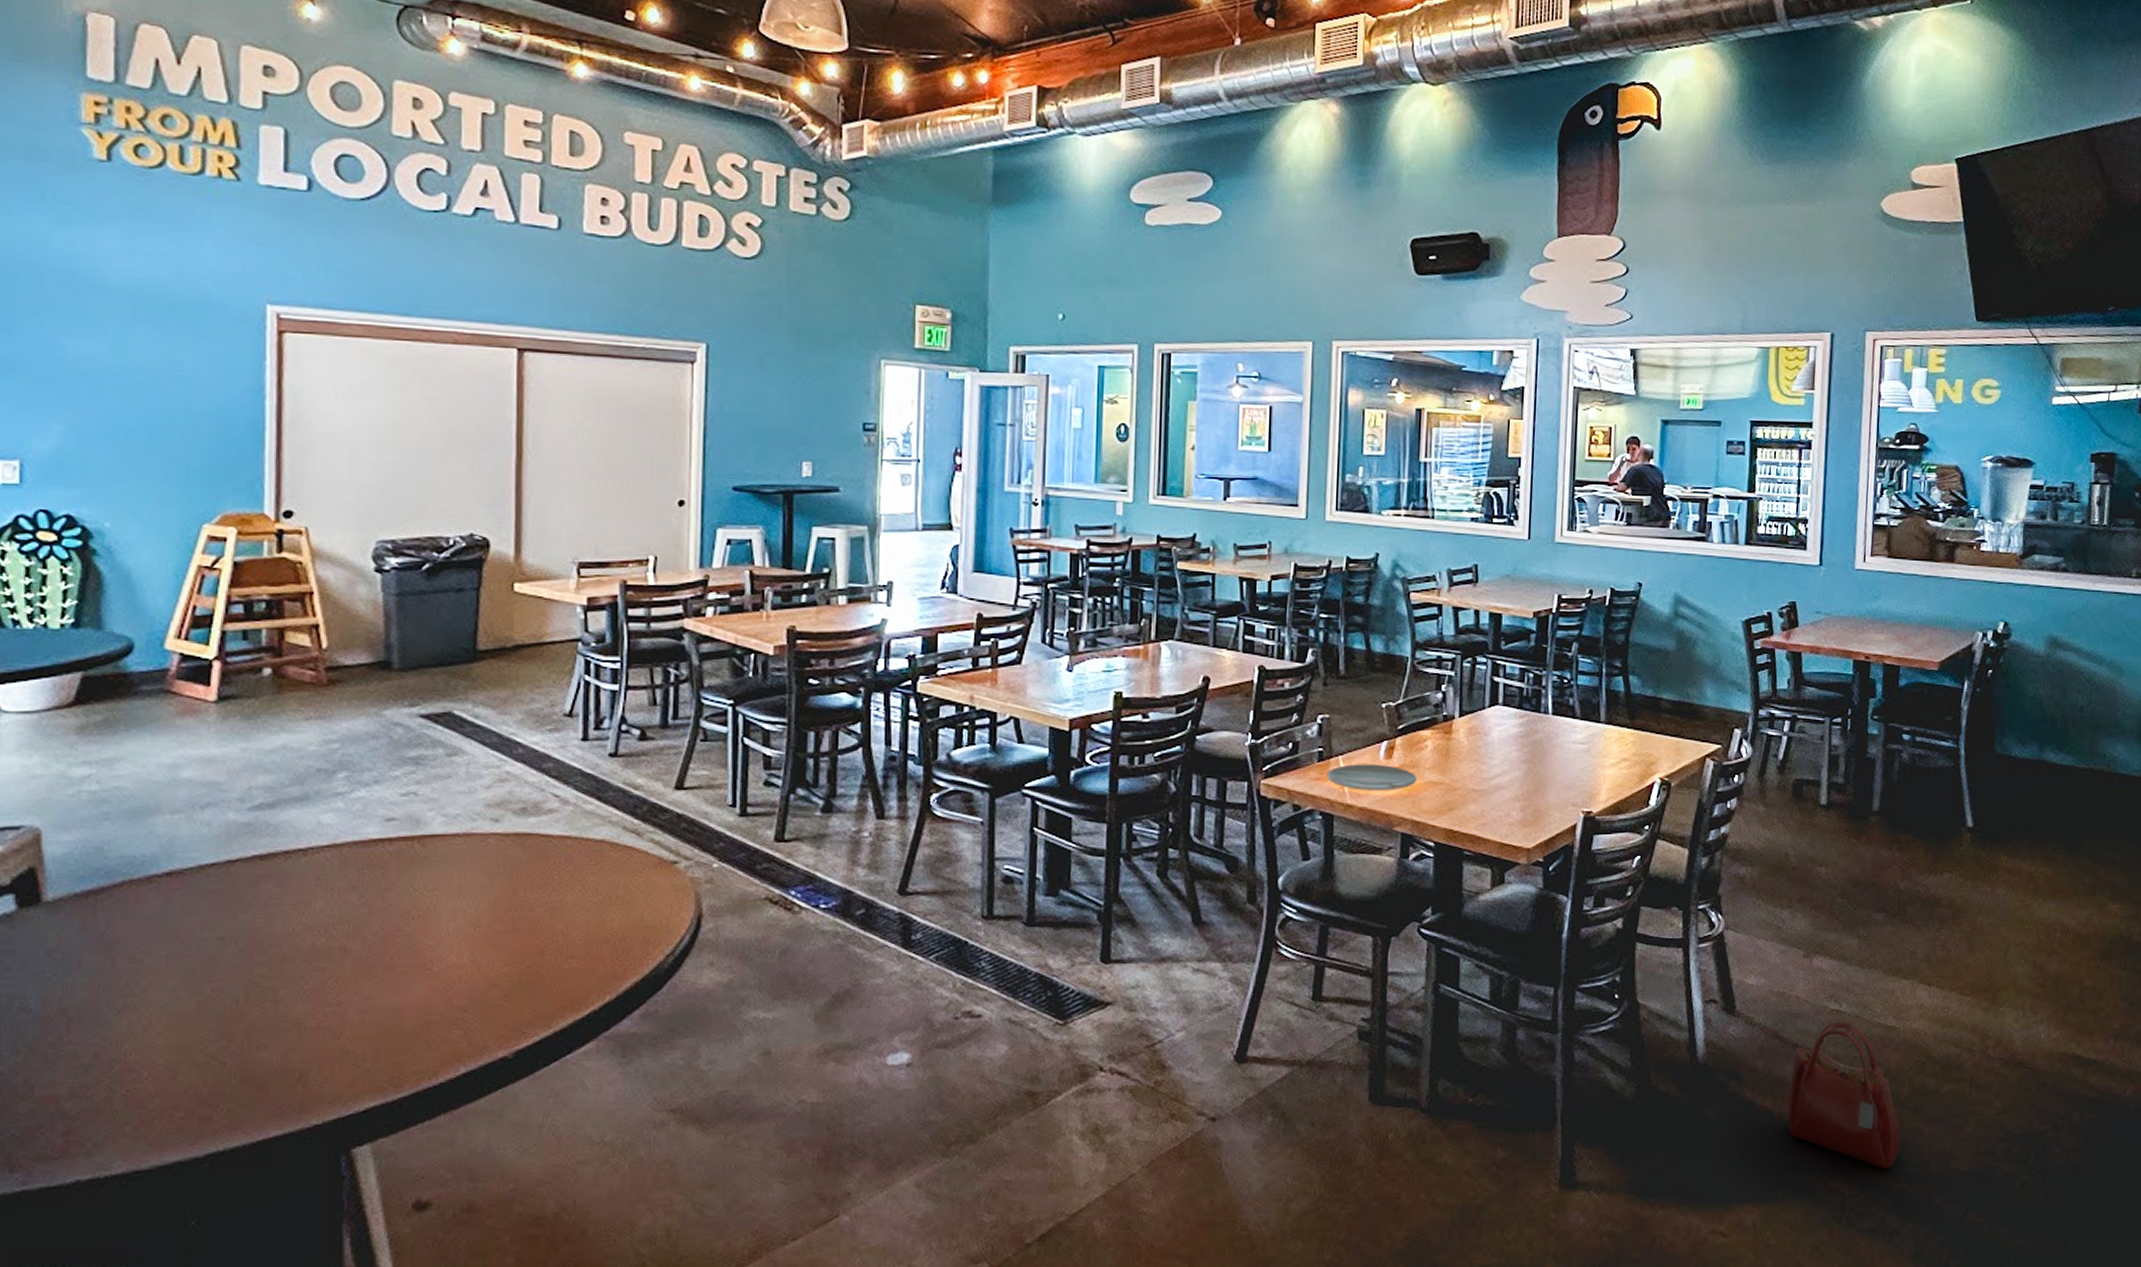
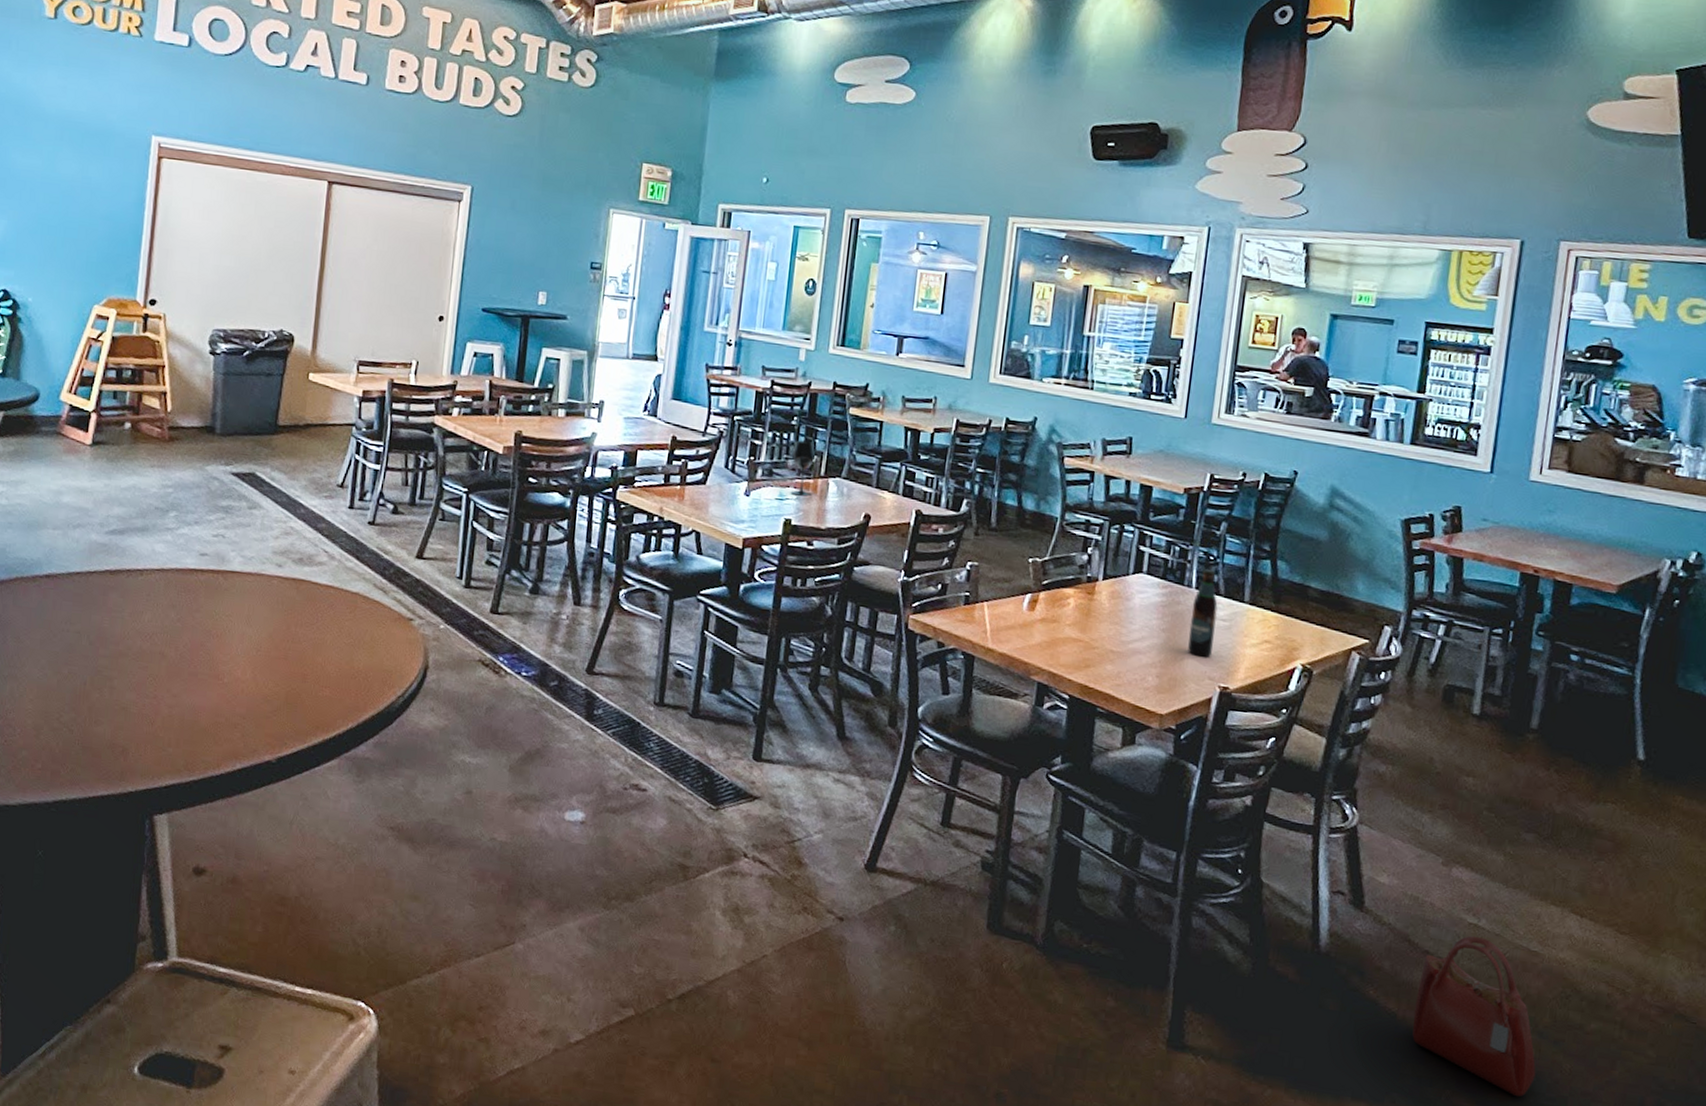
wineglass: none [1118,603,1143,665] -> present [790,440,815,496]
plate: present [1326,764,1417,792] -> none [971,611,1057,642]
bottle: none [1549,693,1576,783] -> present [1188,569,1218,657]

